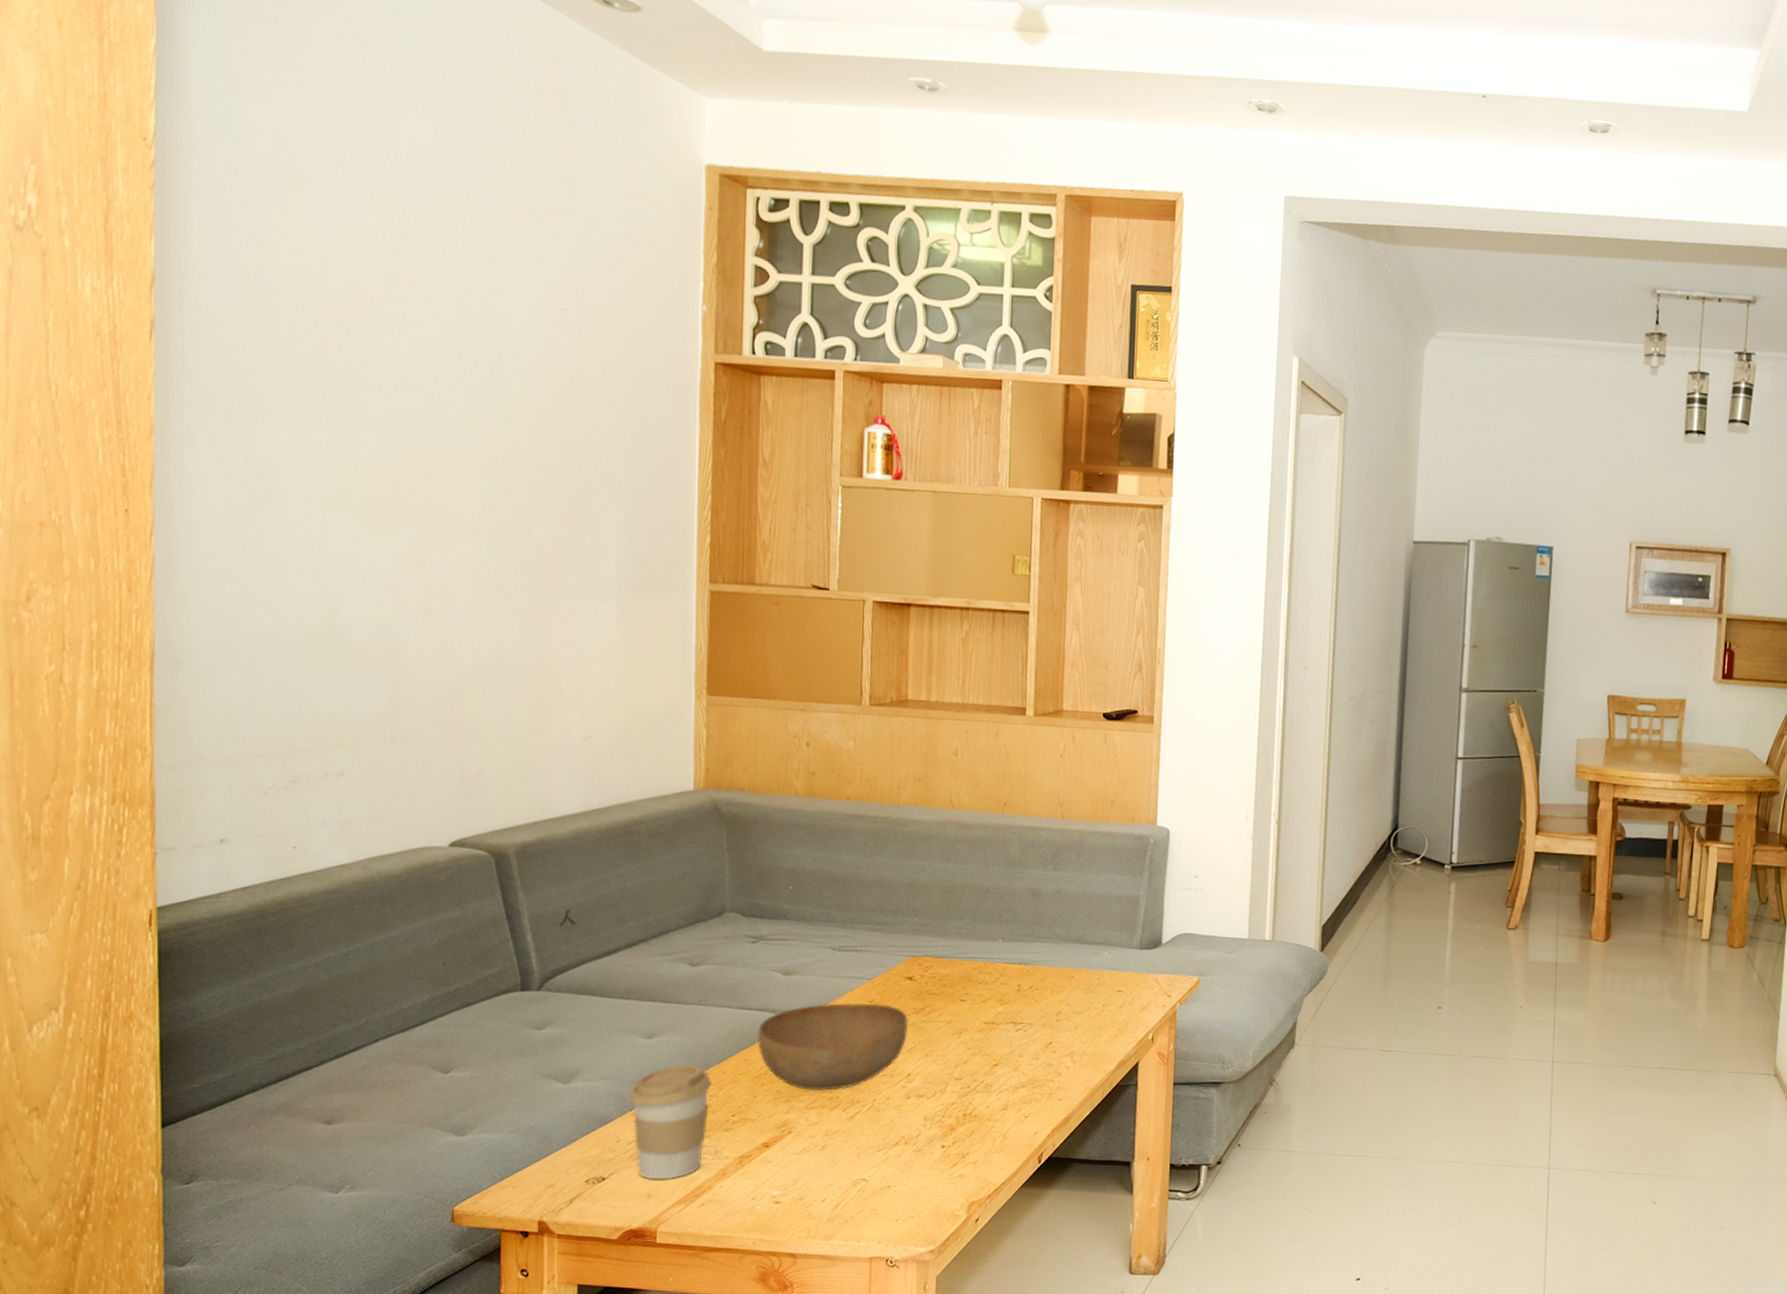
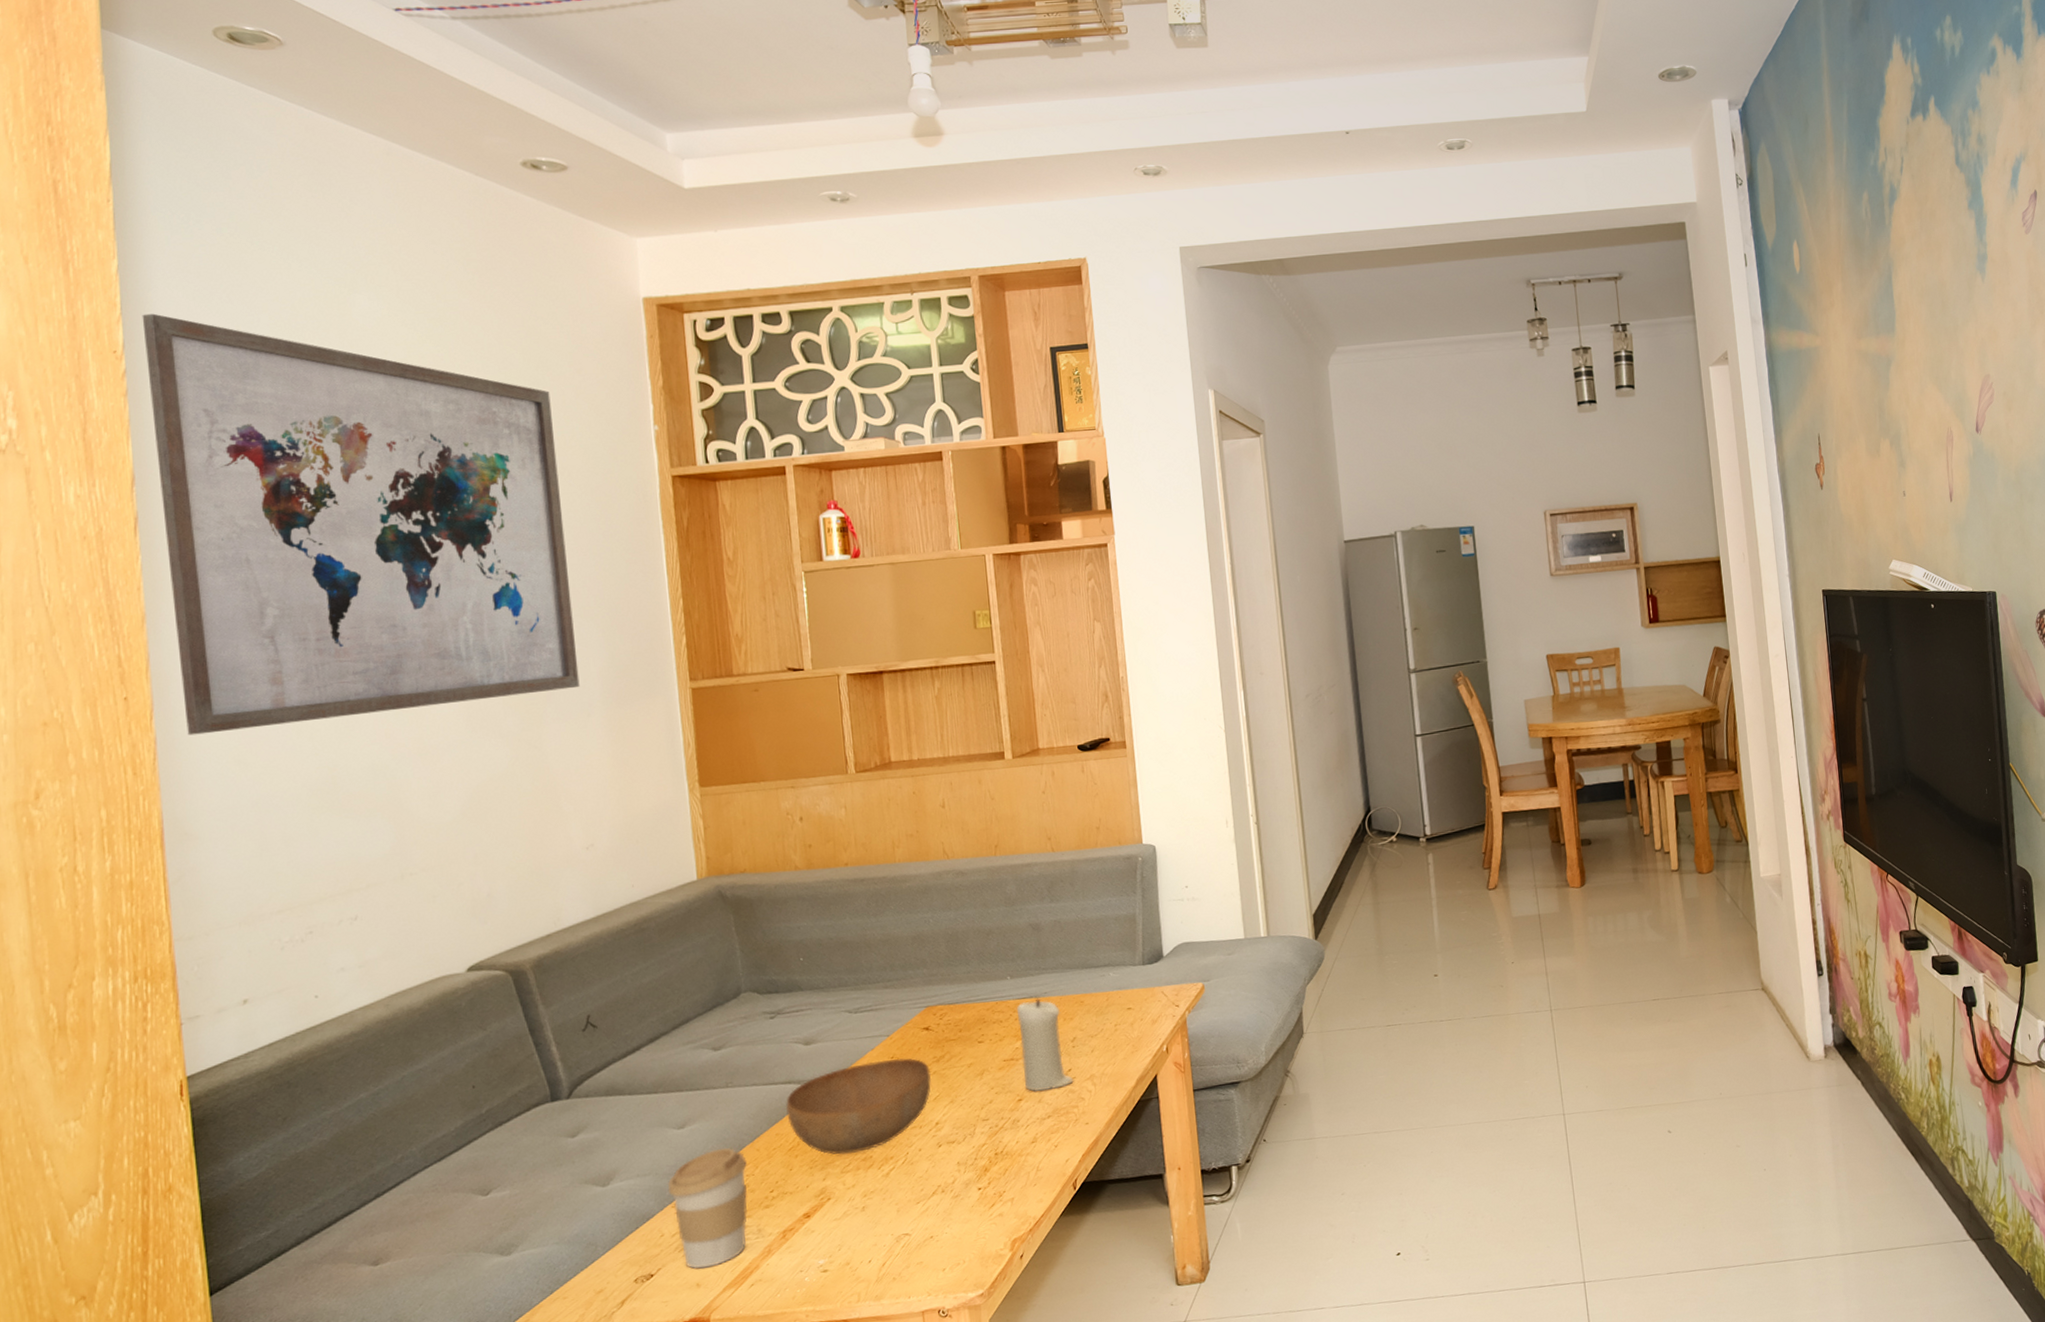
wall art: none [176,102,597,572] -> present [142,313,580,736]
candle: none [1002,966,1053,1060] -> present [1016,998,1074,1093]

